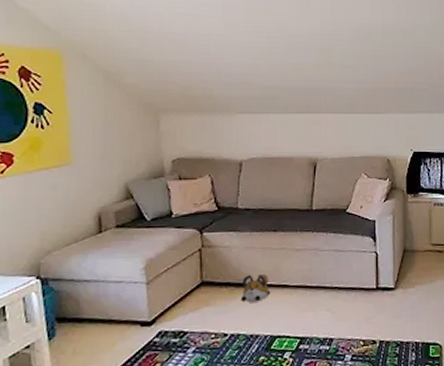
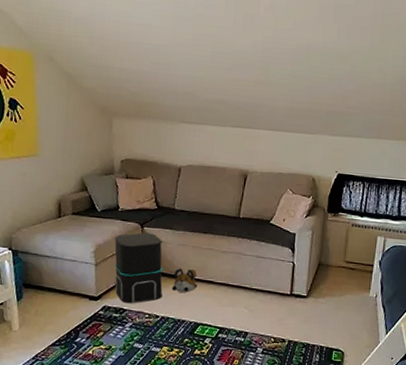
speaker: none [168,238,230,325] -> present [114,232,163,304]

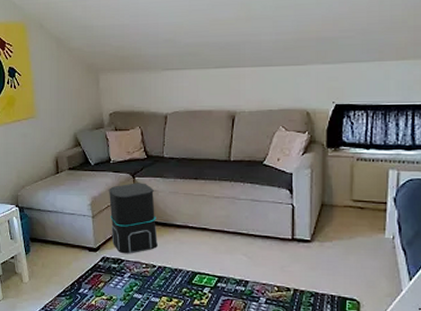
plush toy: present [171,269,198,293] -> none [166,217,193,241]

